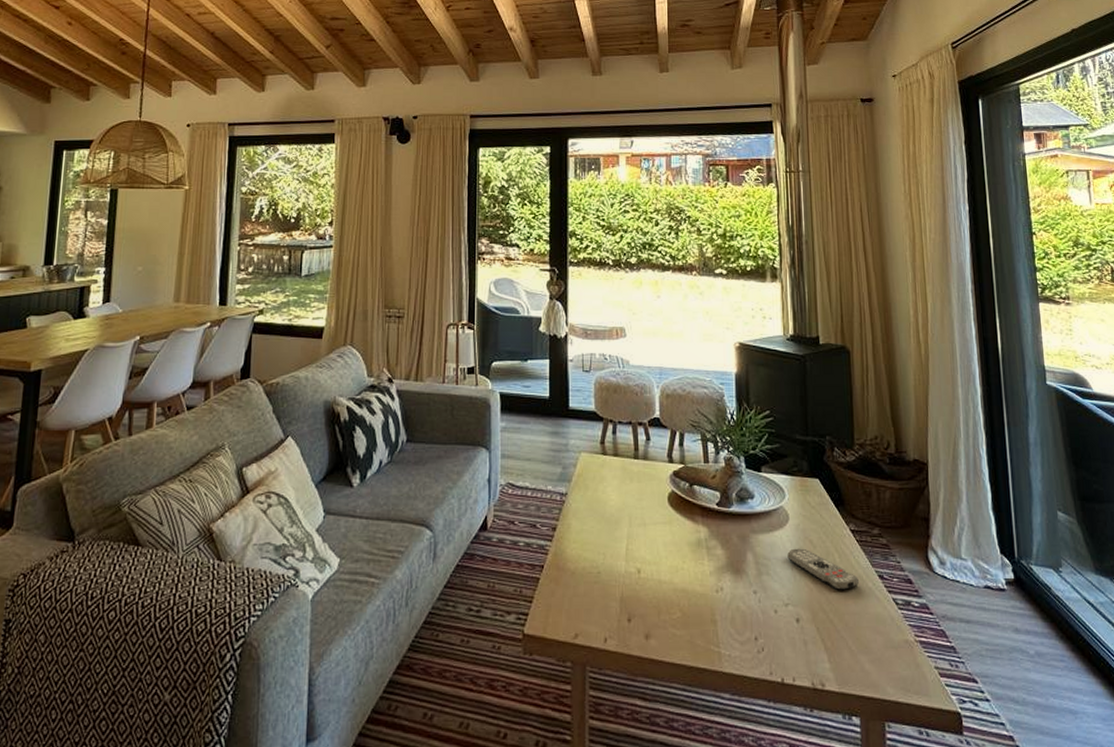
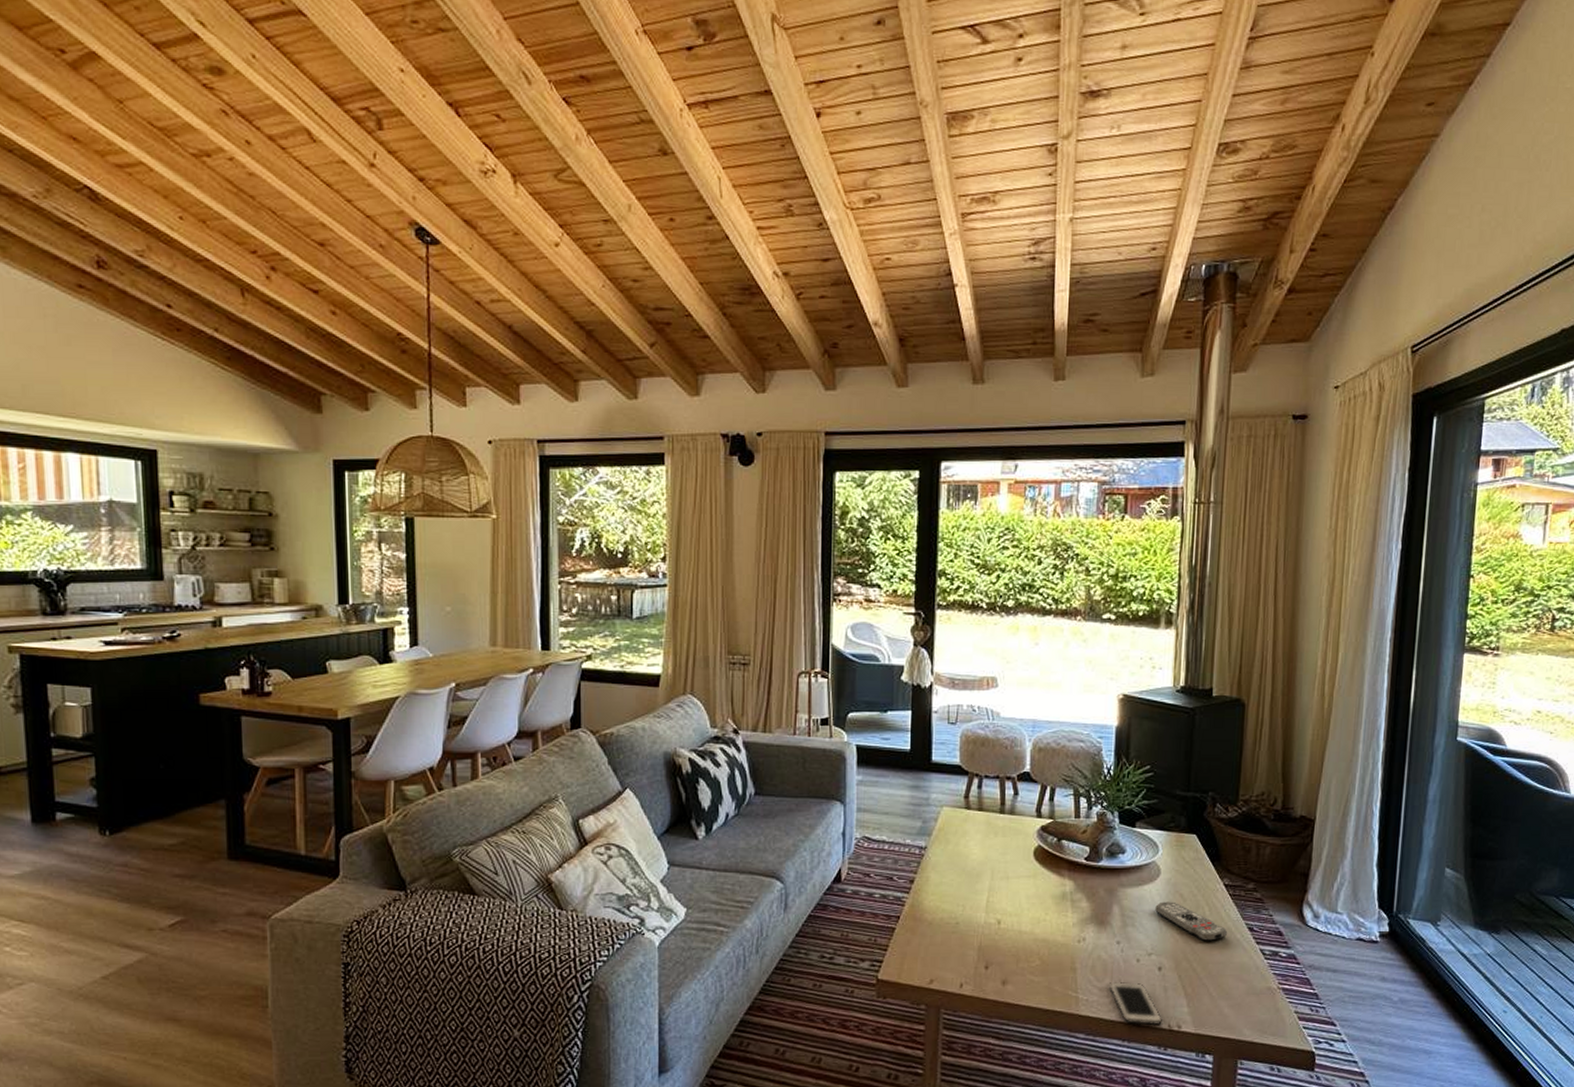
cell phone: none [749,634,805,684] -> present [1108,981,1162,1026]

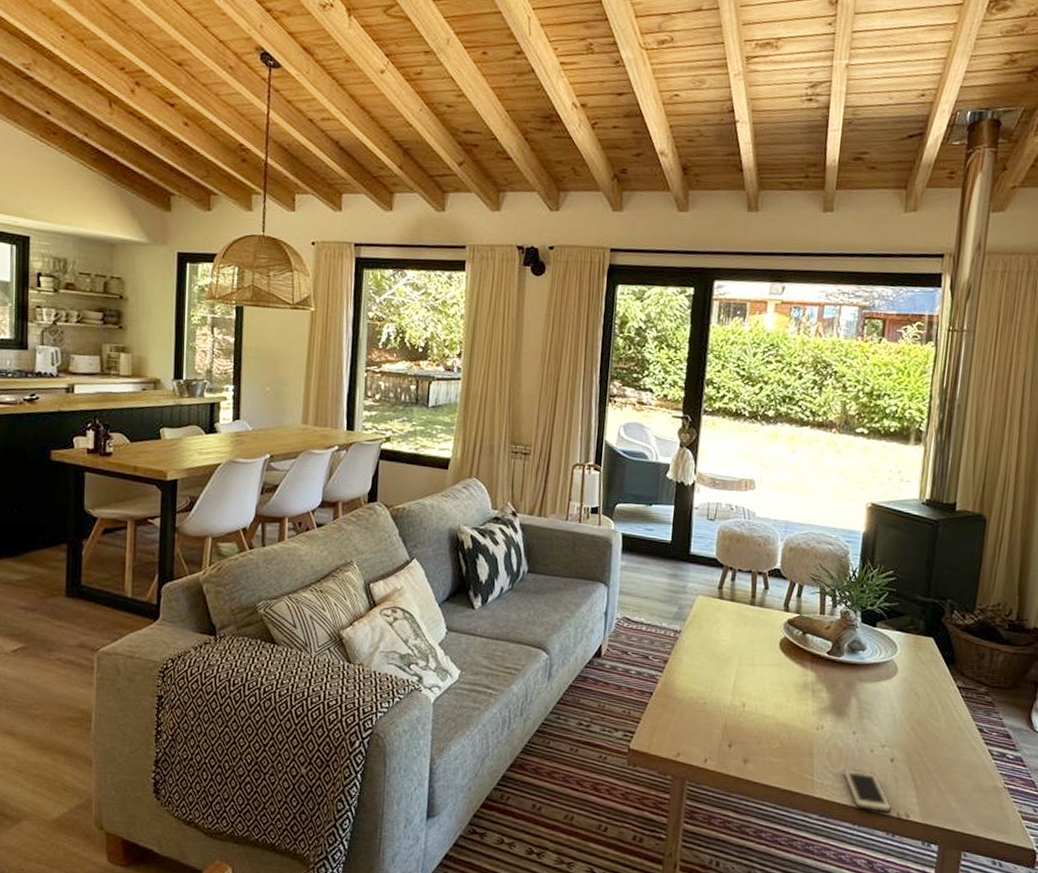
remote control: present [1155,901,1228,942] -> none [891,698,959,739]

